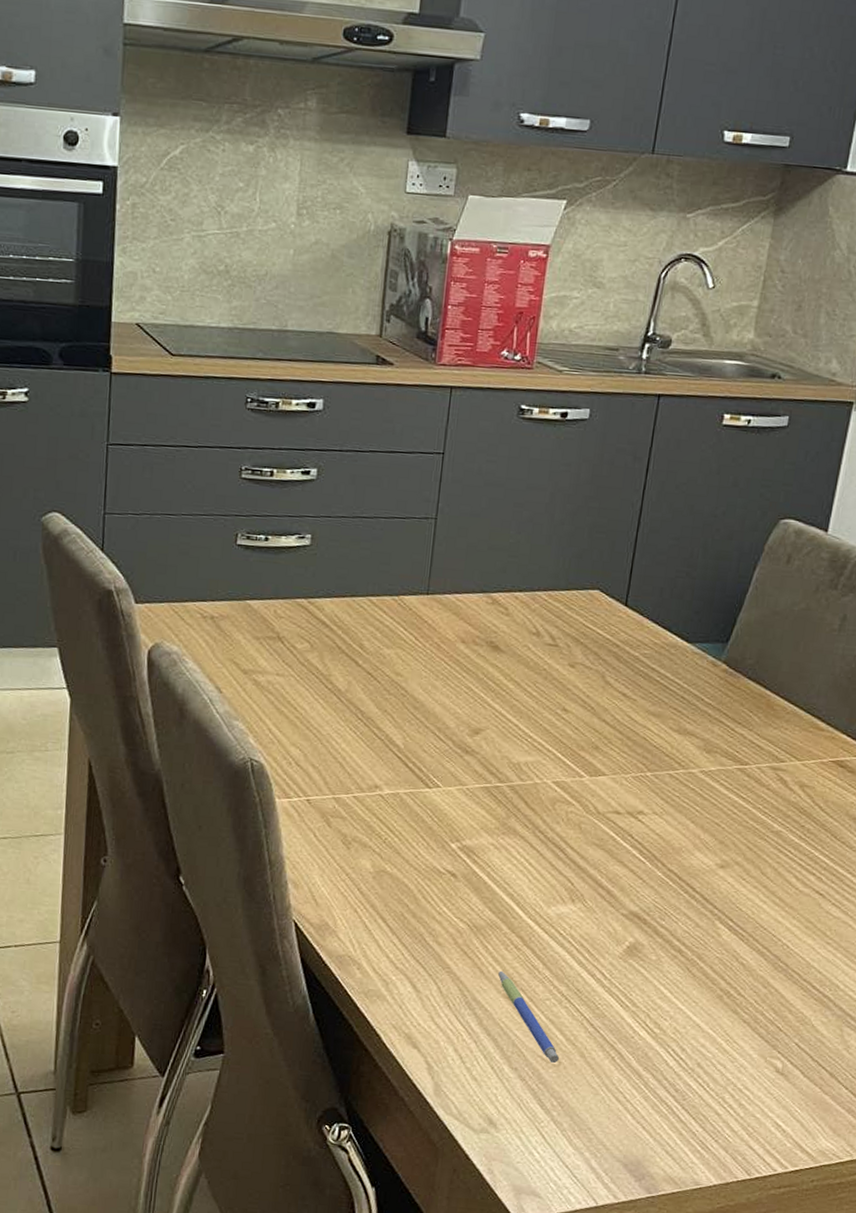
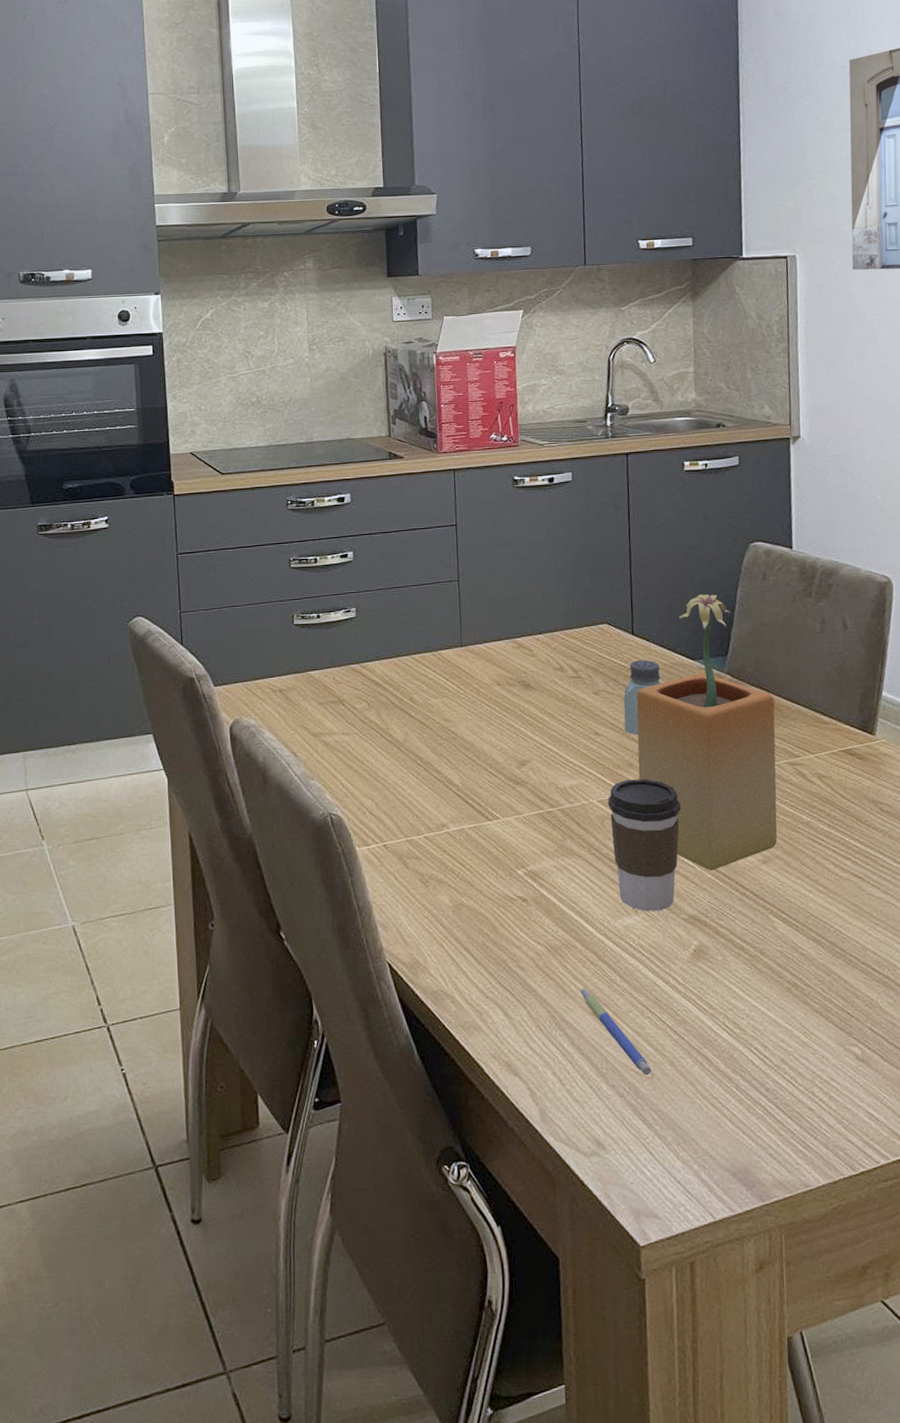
coffee cup: none [558,762,644,904] -> present [608,779,682,912]
saltshaker: none [597,635,650,717] -> present [623,660,661,735]
potted plant: none [602,570,770,869] -> present [636,594,778,871]

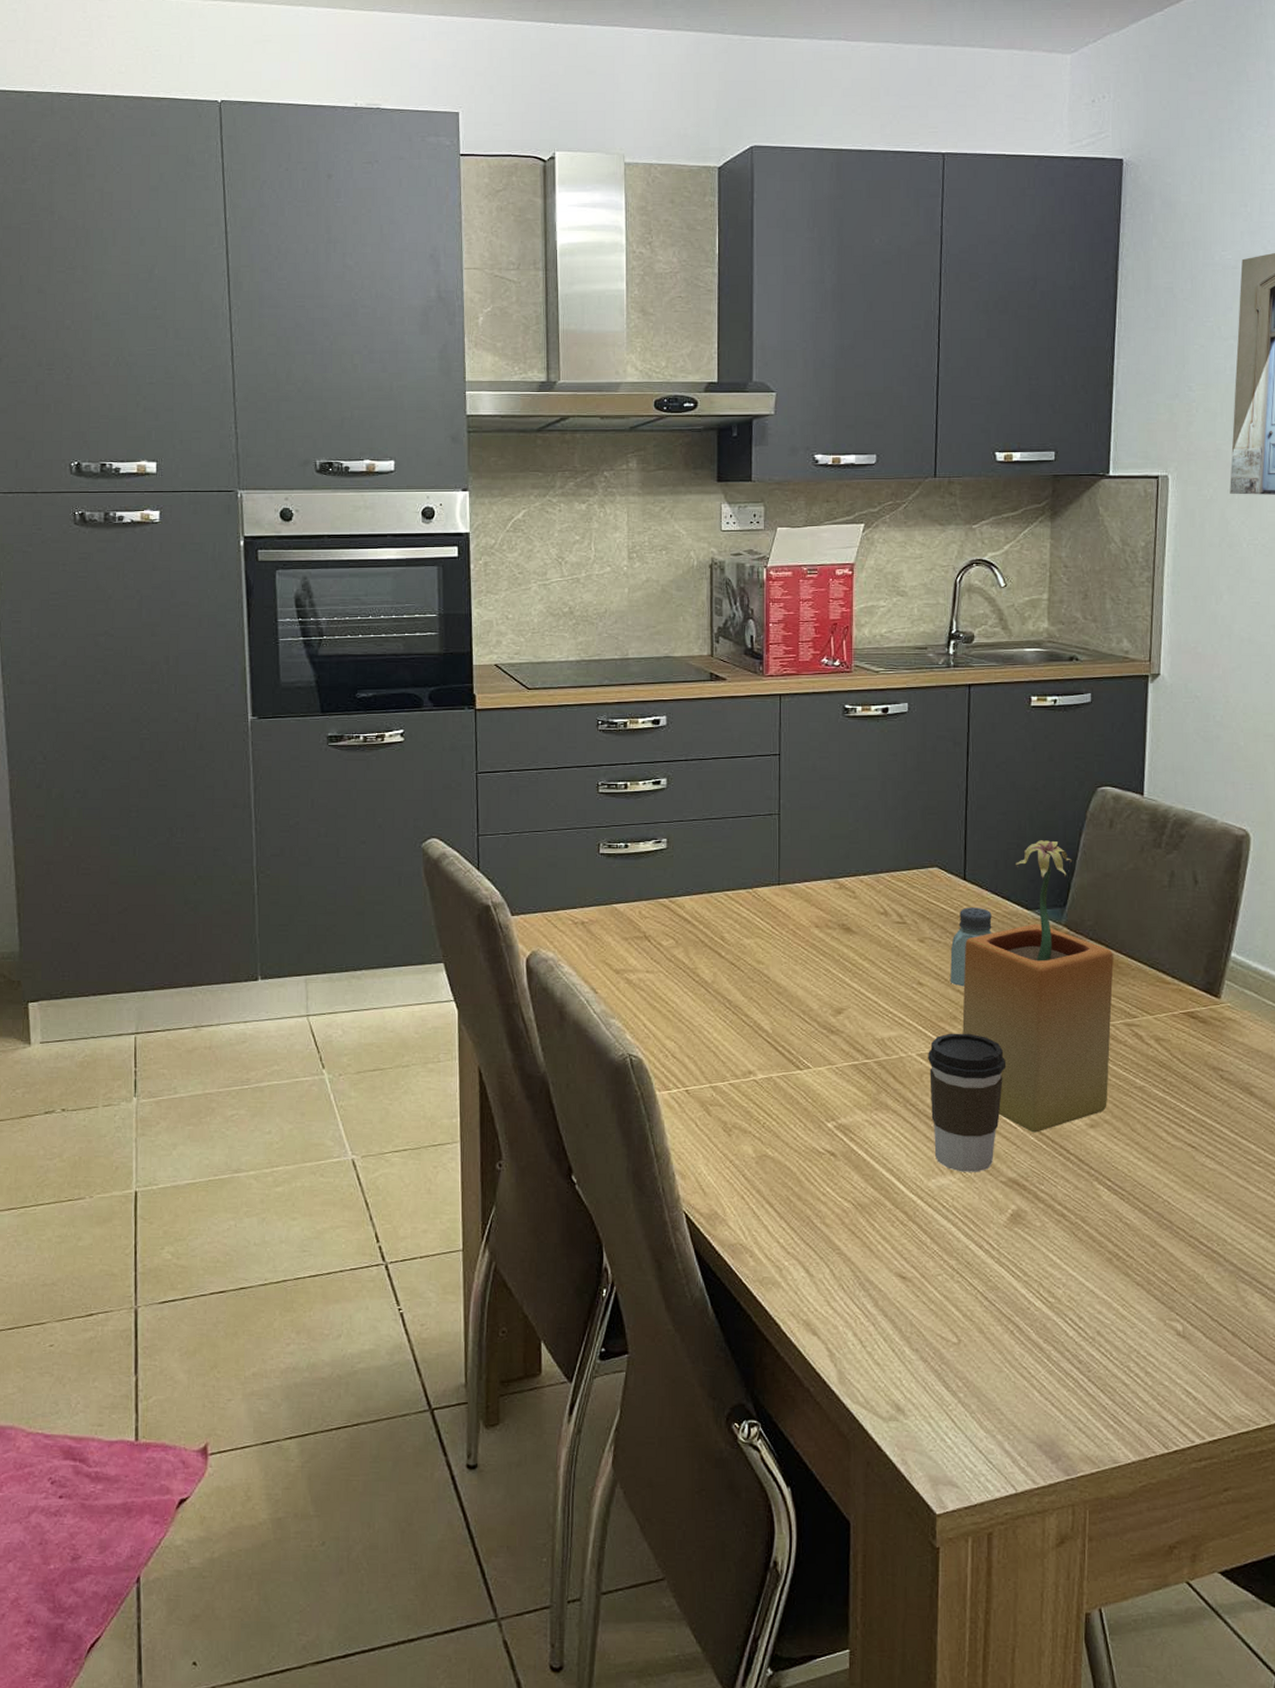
pen: present [581,988,651,1076] -> none [888,1248,958,1342]

